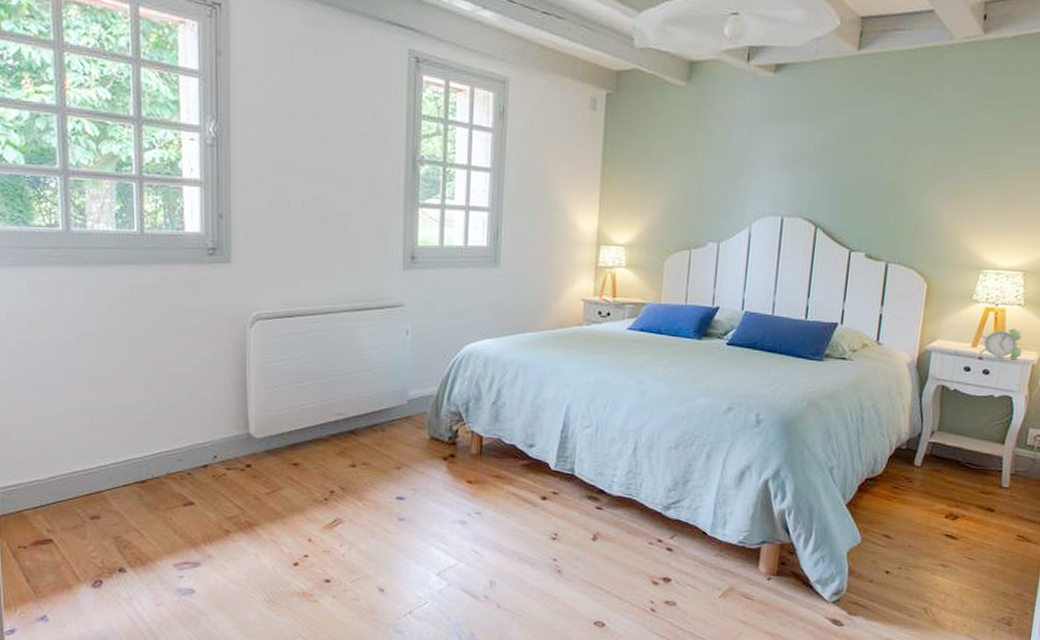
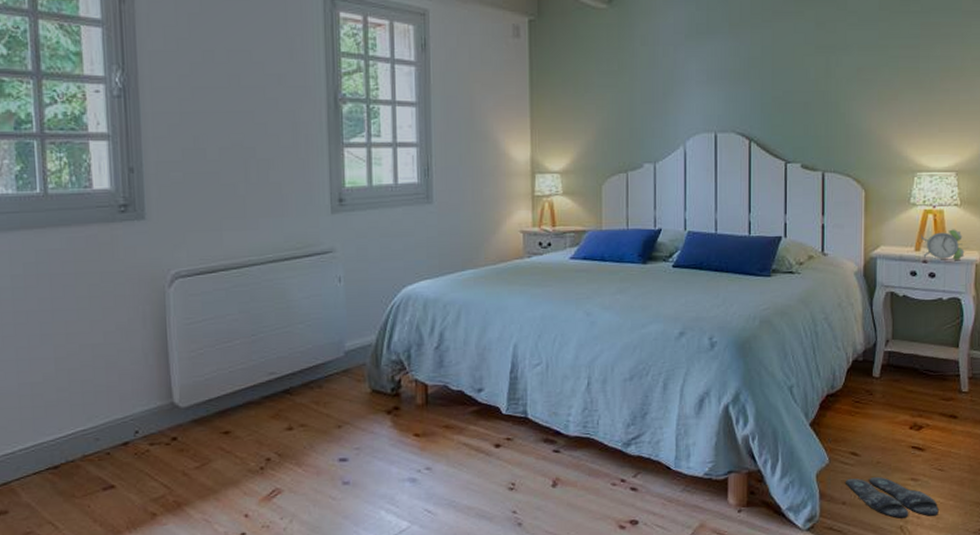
slippers: none [875,558,965,601] -> present [846,476,939,518]

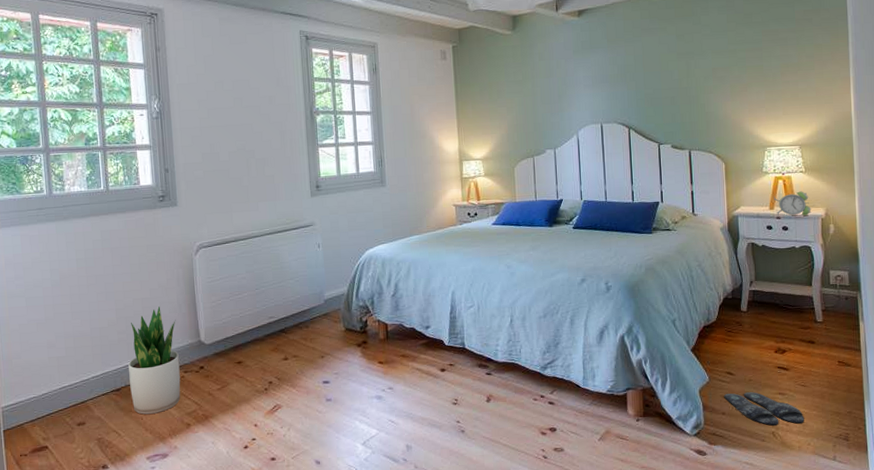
planter: none [71,356,144,501] -> present [128,306,181,415]

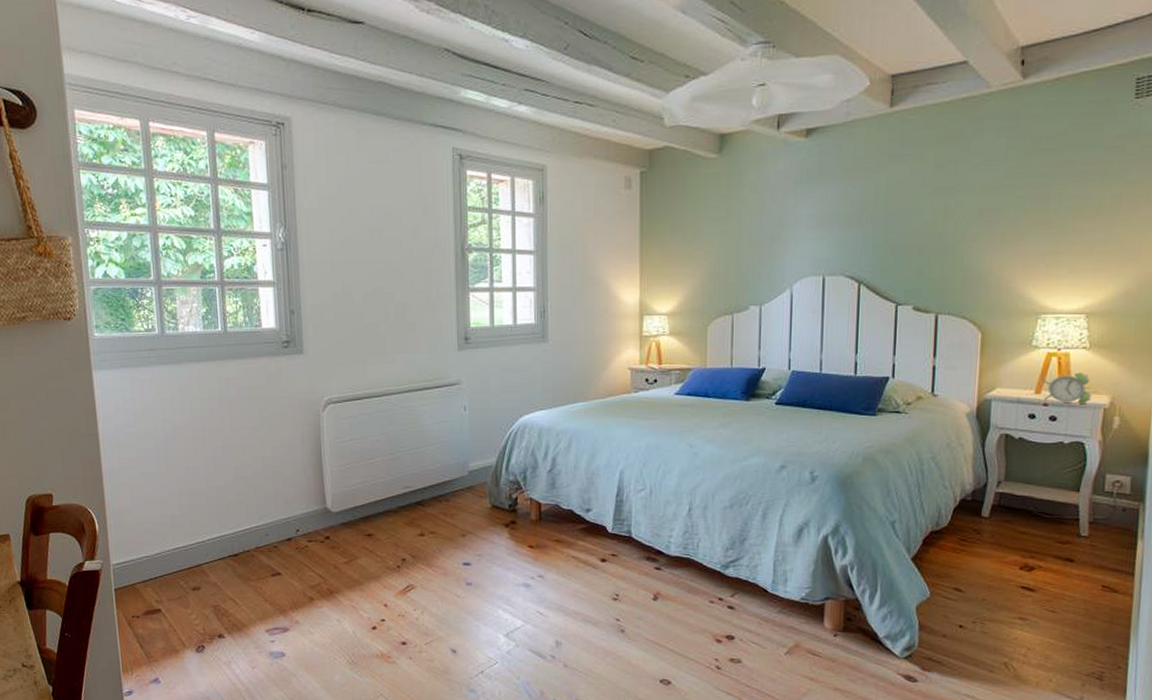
planter: present [128,306,181,415] -> none [247,467,304,584]
slippers: present [724,391,804,426] -> none [947,612,1048,655]

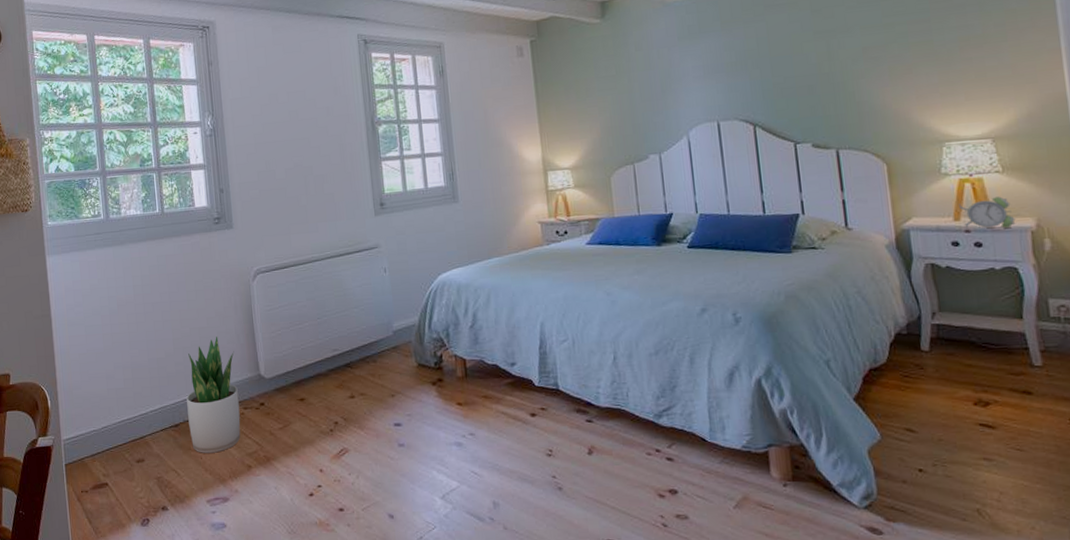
planter: none [247,467,304,584] -> present [186,337,241,453]

